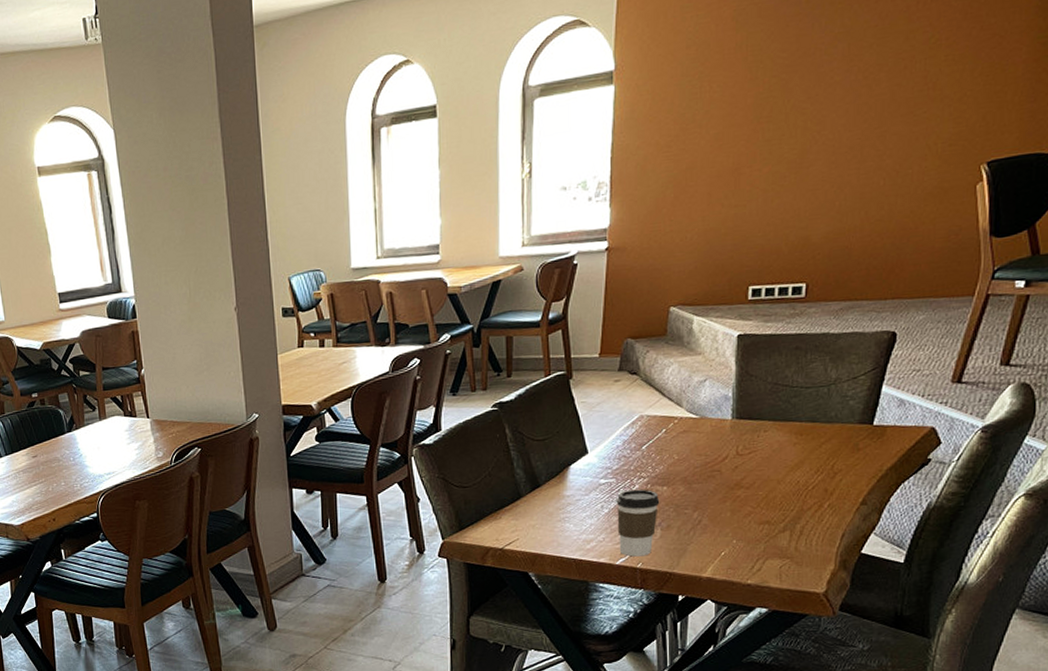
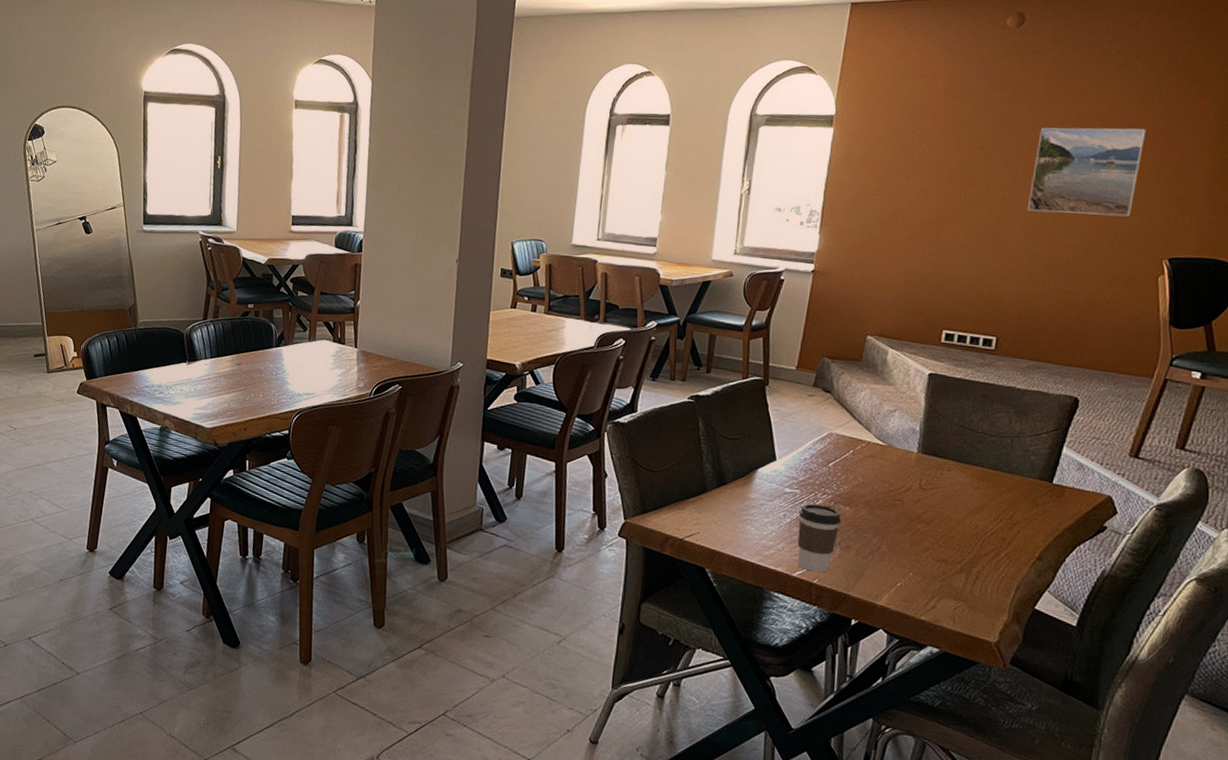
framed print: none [830,18,958,138] -> present [1027,127,1146,217]

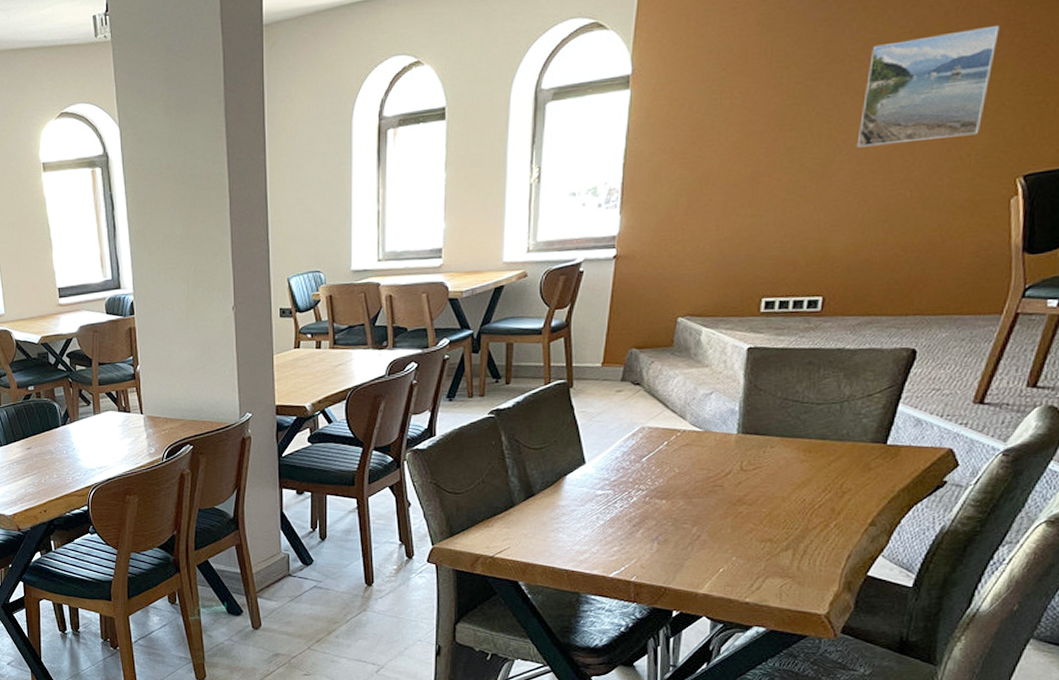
coffee cup: present [797,503,842,573] -> none [612,501,658,570]

